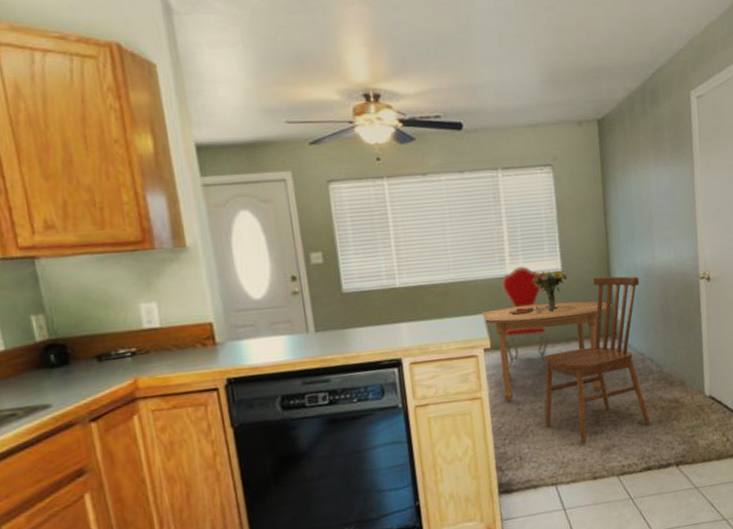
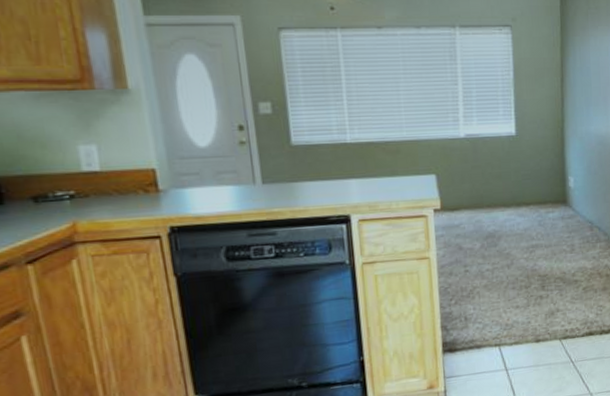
dining table: present [475,301,613,402] -> none [426,166,565,263]
dining chair: present [501,266,549,367] -> none [454,128,500,228]
bouquet: present [532,270,567,308] -> none [486,133,520,172]
dining chair: present [544,276,650,444] -> none [491,143,595,308]

